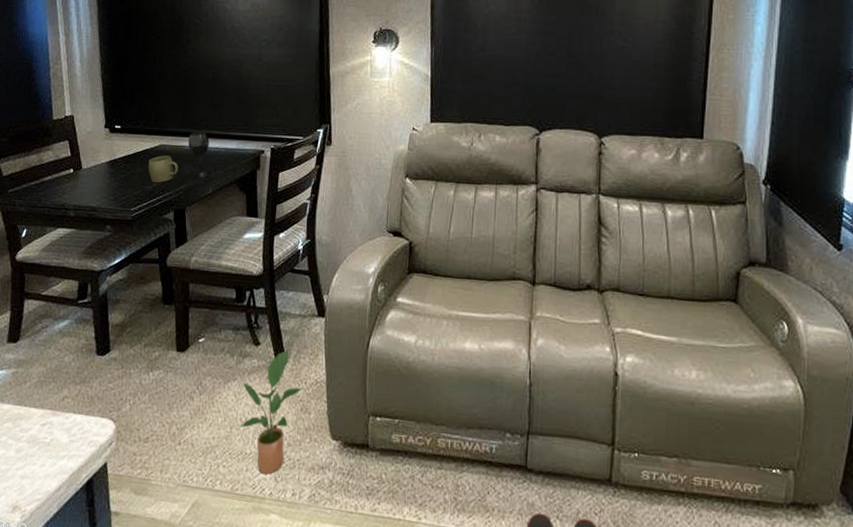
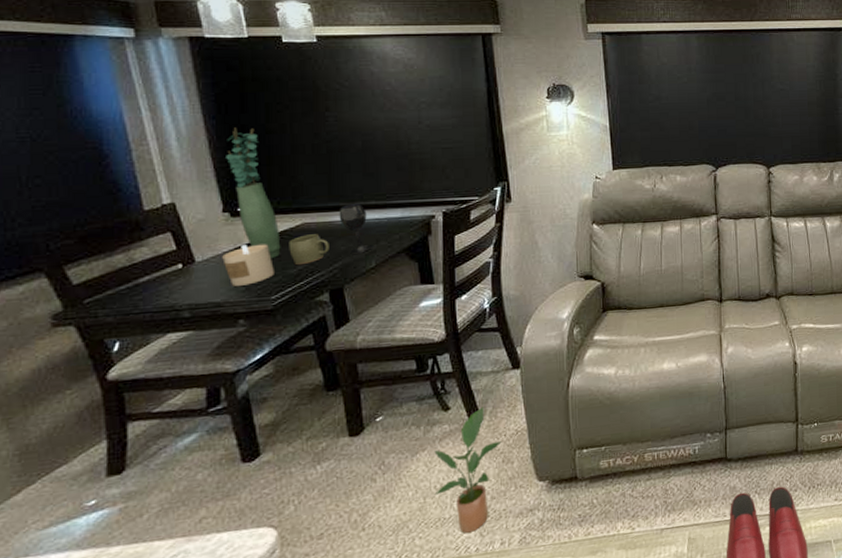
candle: none [100,159,137,196] -> present [222,244,276,287]
vase: none [111,53,143,175] -> present [226,127,281,259]

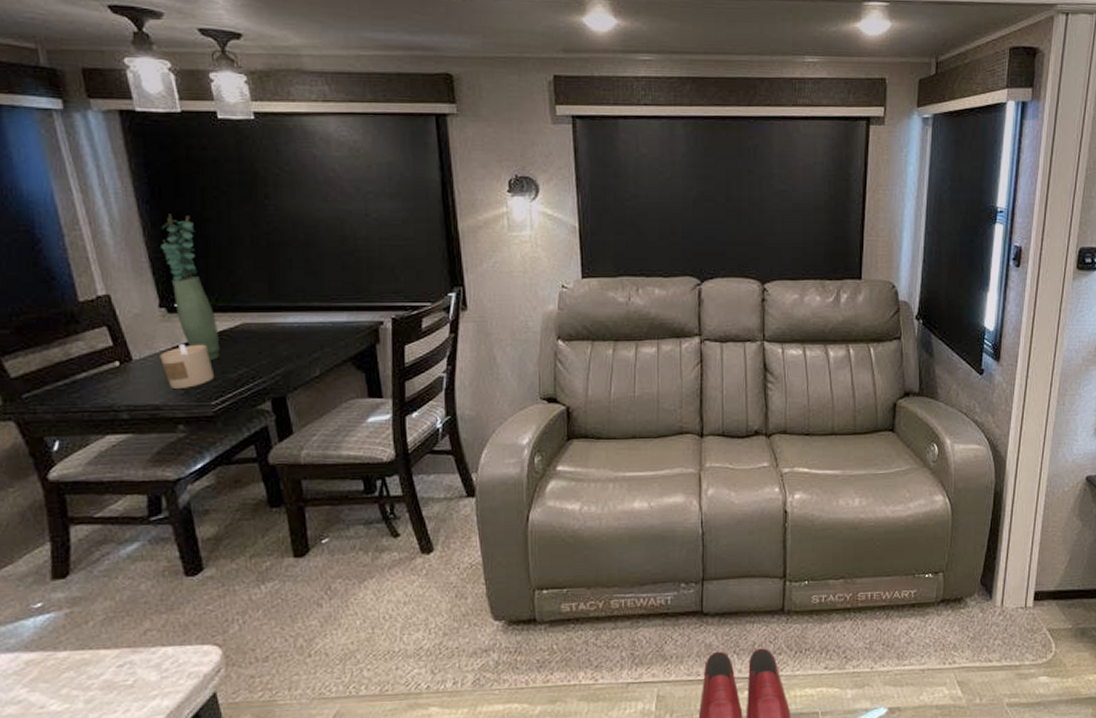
mug: present [288,234,329,266] -> none [228,336,271,370]
wine glass: present [339,203,373,254] -> none [280,304,318,360]
potted plant: present [434,407,502,533] -> none [383,536,455,669]

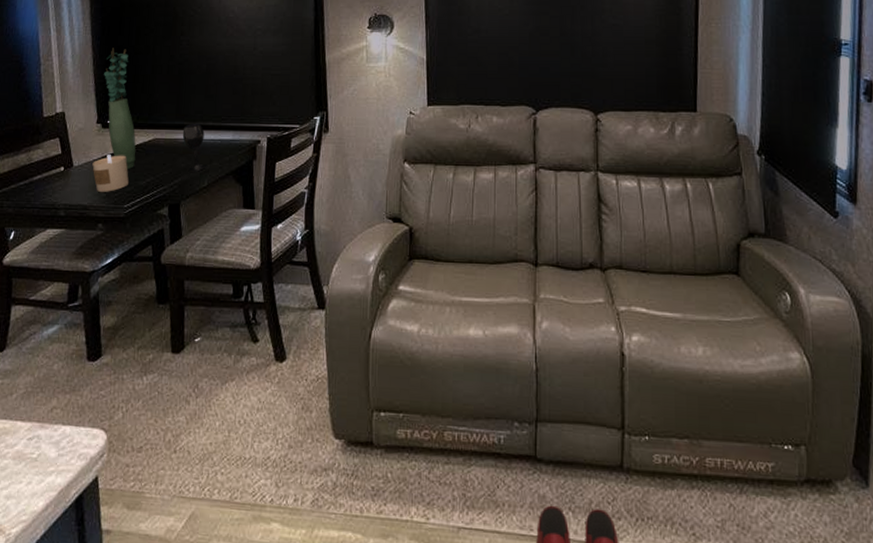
wine glass: none [280,304,318,360] -> present [182,123,207,172]

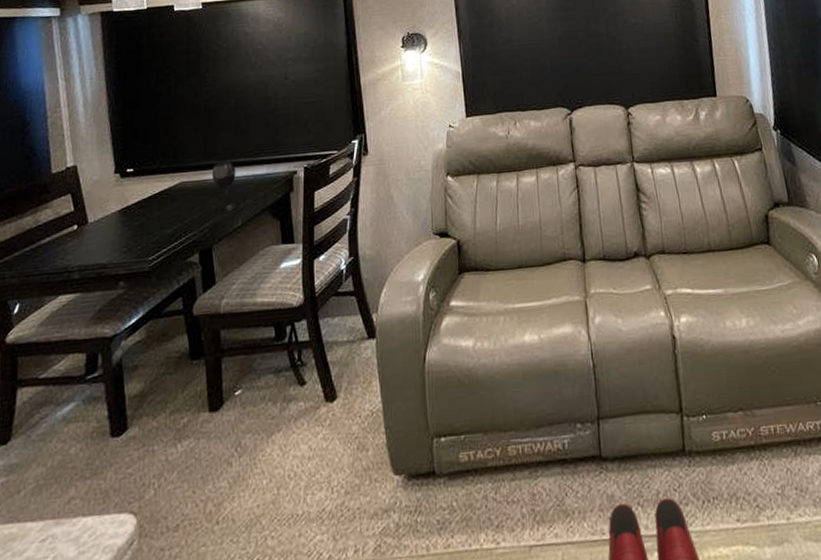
candle: present [92,155,130,193] -> none [110,204,154,248]
vase: present [104,48,137,170] -> none [121,92,161,219]

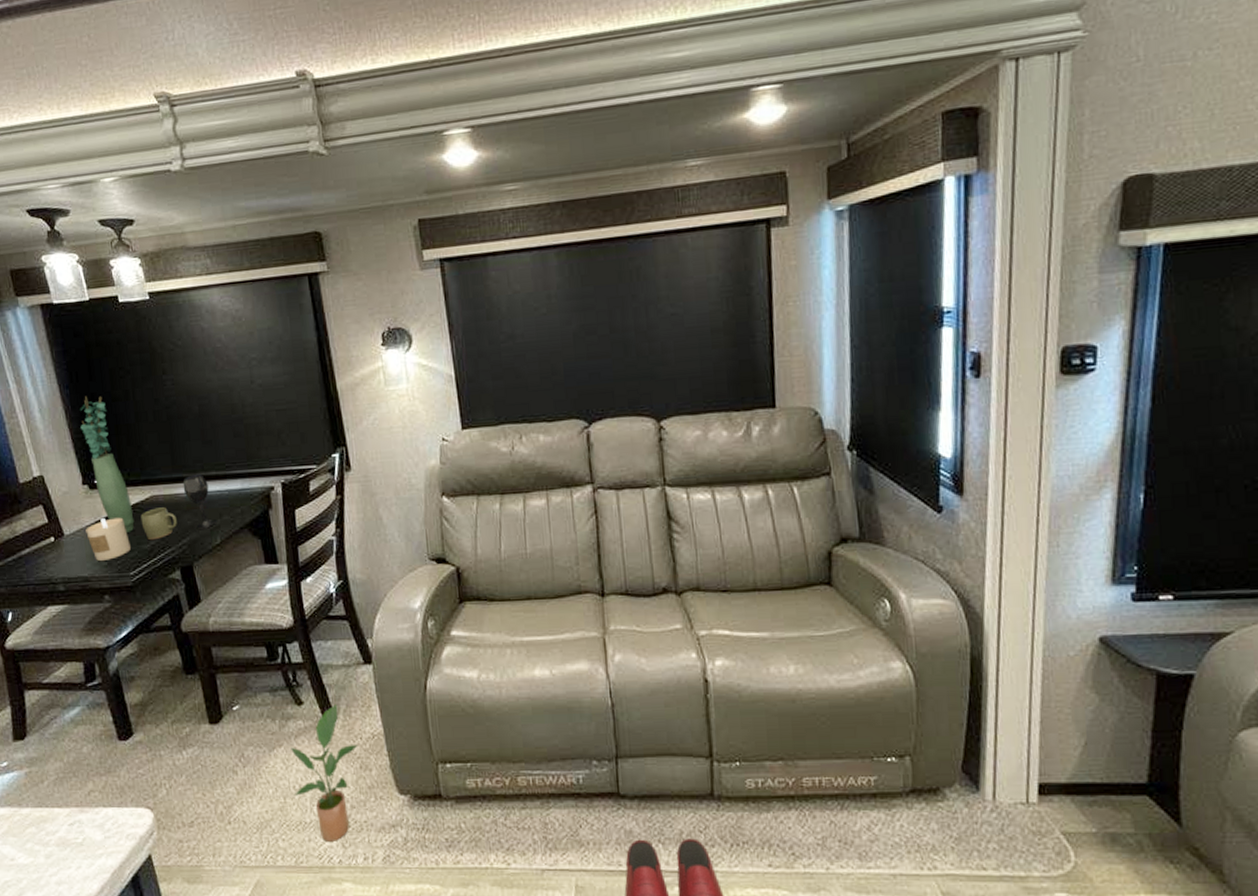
candle: none [110,204,154,248] -> present [85,517,132,562]
vase: none [121,92,161,219] -> present [80,396,135,534]
mug: none [167,193,202,225] -> present [140,507,177,541]
potted plant: none [288,382,357,535] -> present [291,704,358,841]

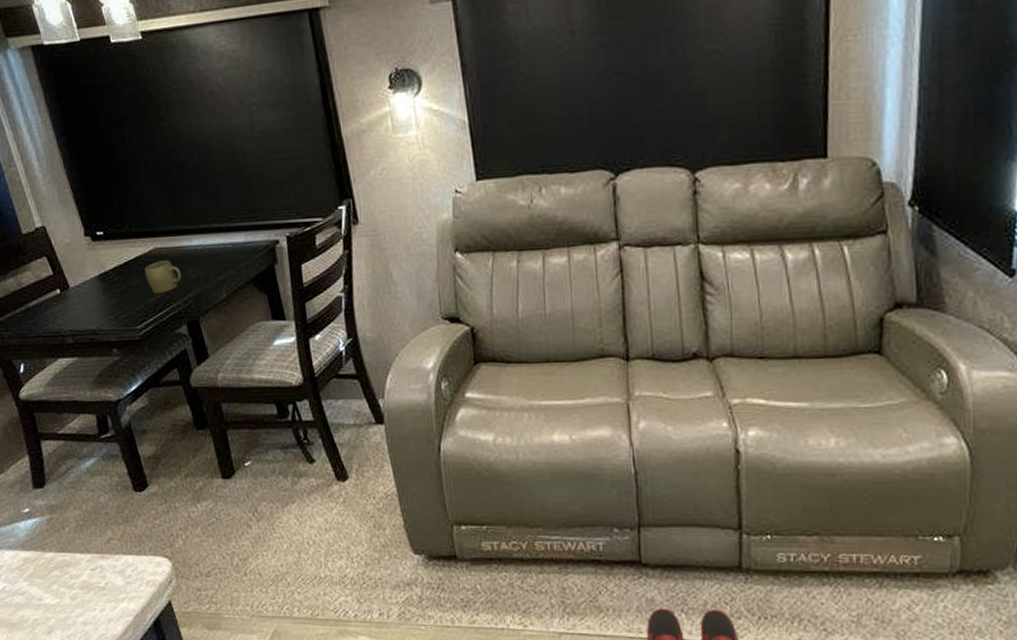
vase: present [80,396,135,534] -> none [77,144,139,287]
candle: present [85,517,132,562] -> none [90,270,137,315]
wine glass: present [182,473,217,529] -> none [185,225,222,283]
potted plant: present [291,704,358,841] -> none [303,463,371,596]

